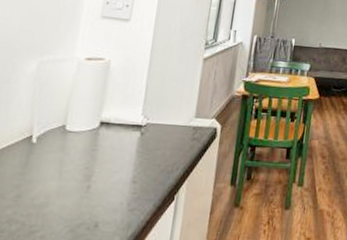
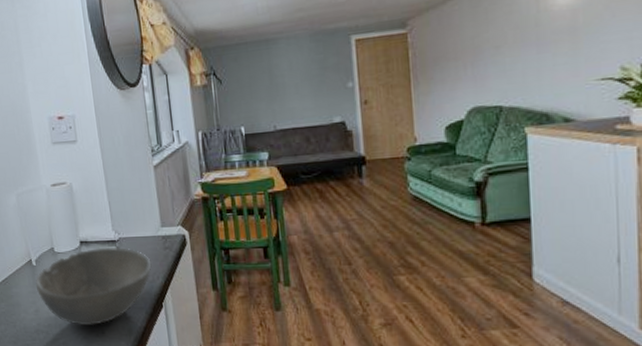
bowl: none [27,130,175,217] -> present [35,246,152,326]

